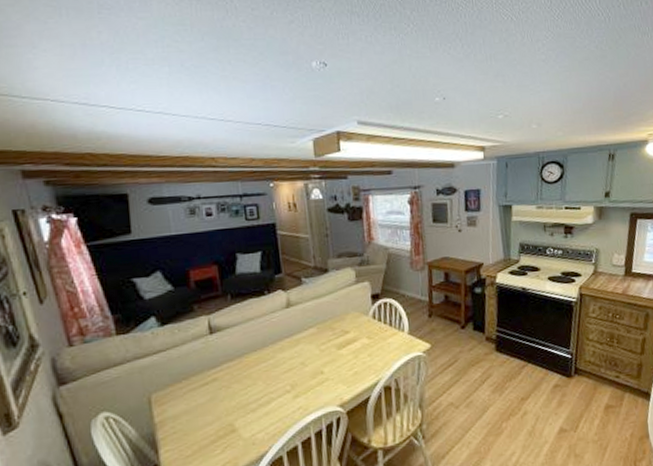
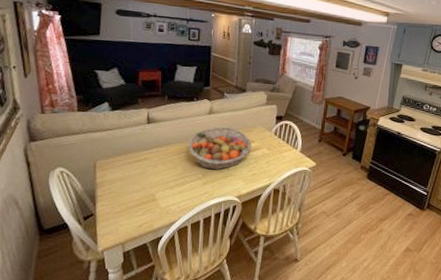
fruit basket: none [266,319,347,378] -> present [188,126,252,170]

